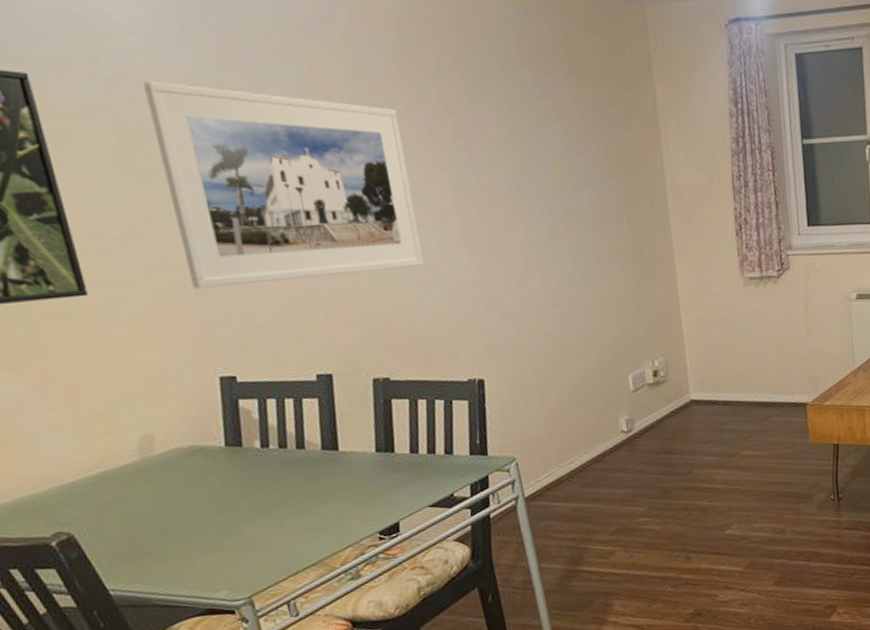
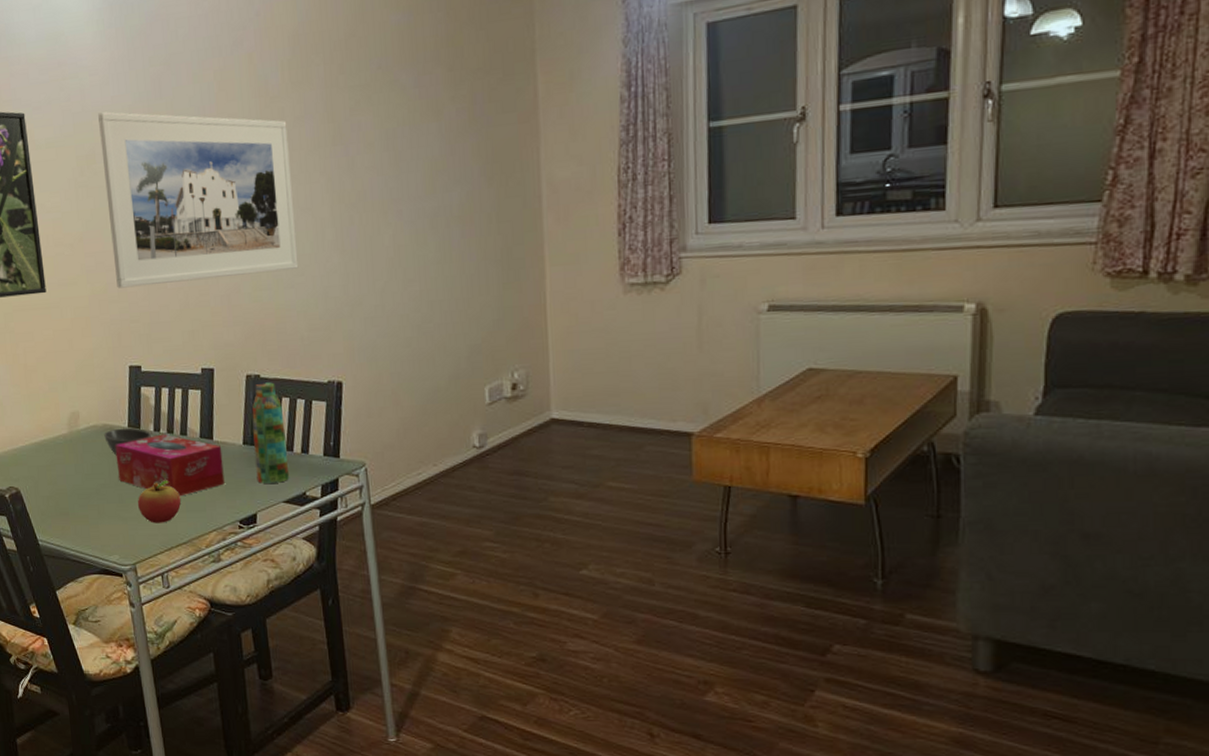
bowl: none [192,446,259,480] -> present [104,428,152,456]
tissue box: none [209,449,358,516] -> present [115,434,225,497]
fruit: none [247,500,305,549] -> present [138,480,181,523]
water bottle: none [382,384,434,490] -> present [251,382,290,483]

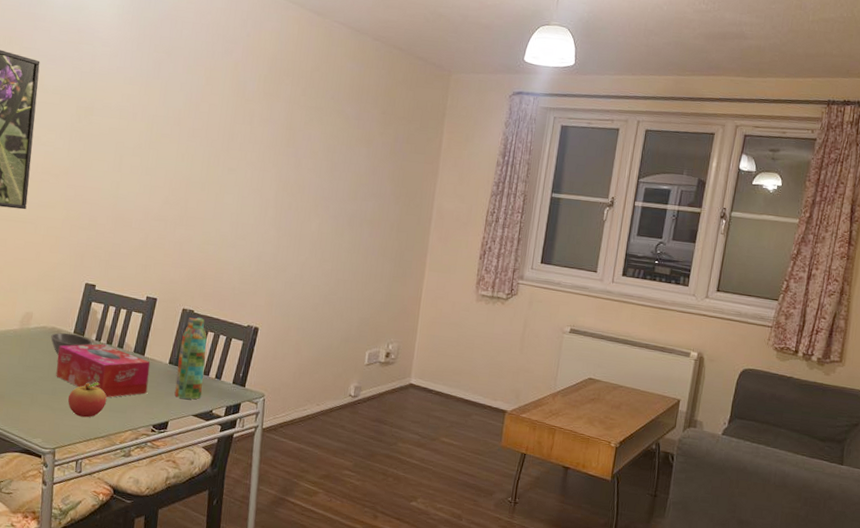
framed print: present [98,111,299,288] -> none [89,77,255,234]

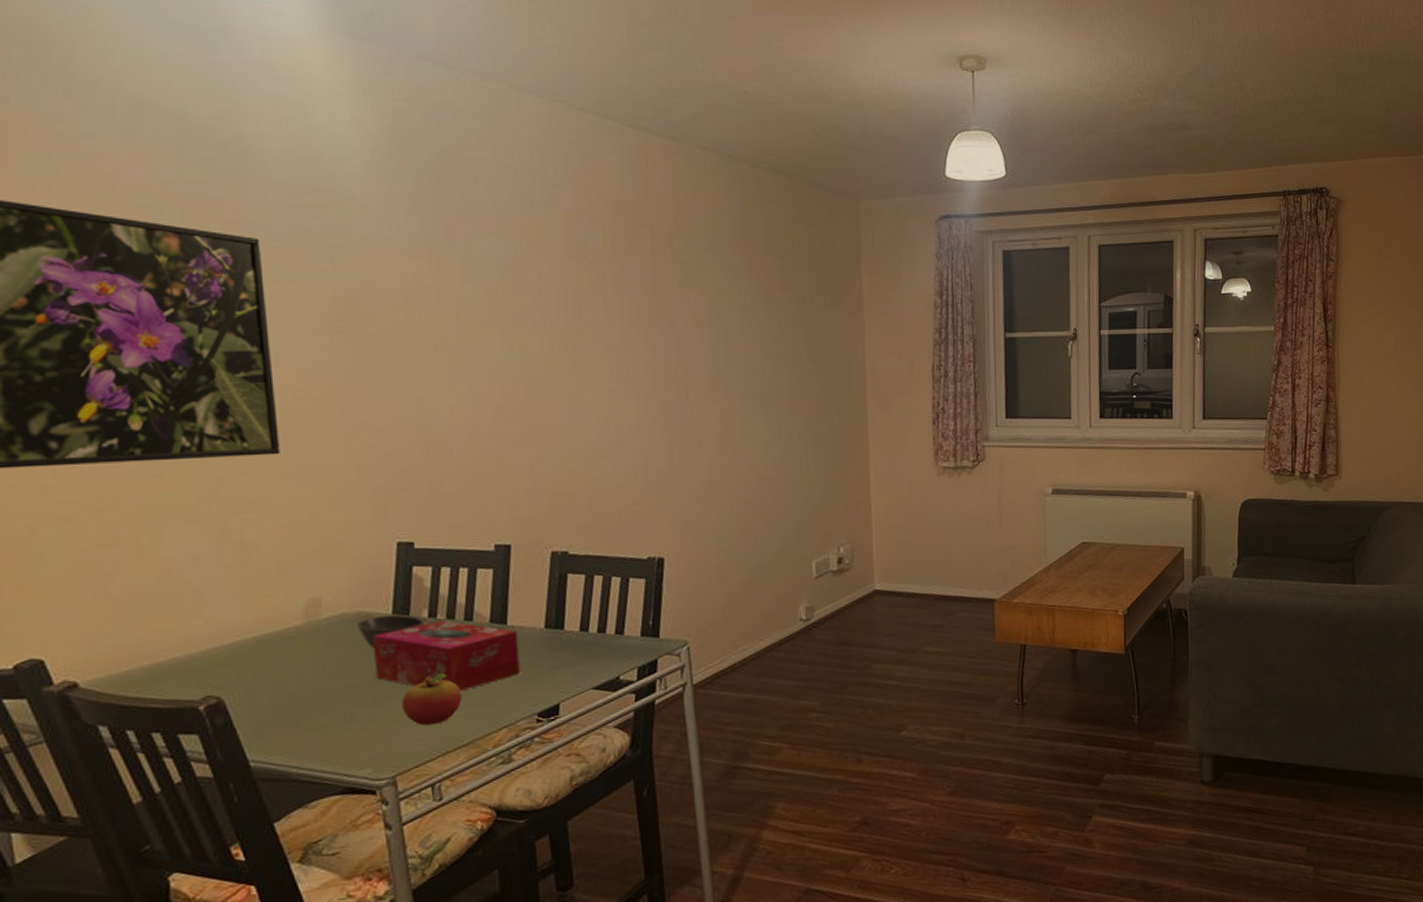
water bottle: present [174,317,207,400] -> none [557,559,601,670]

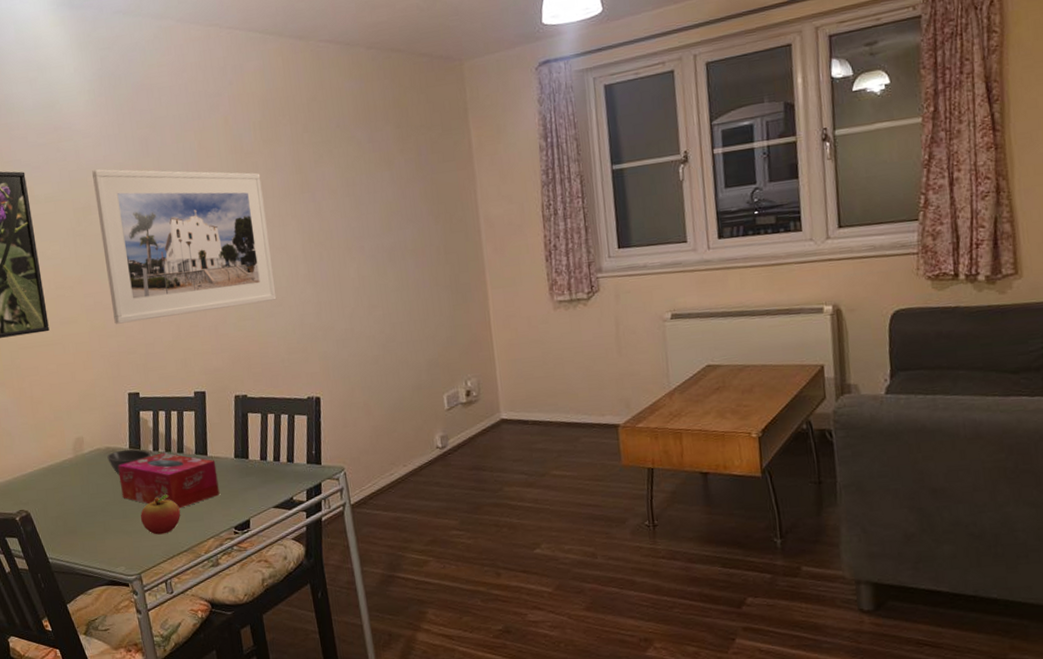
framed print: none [367,251,617,453] -> present [92,169,277,324]

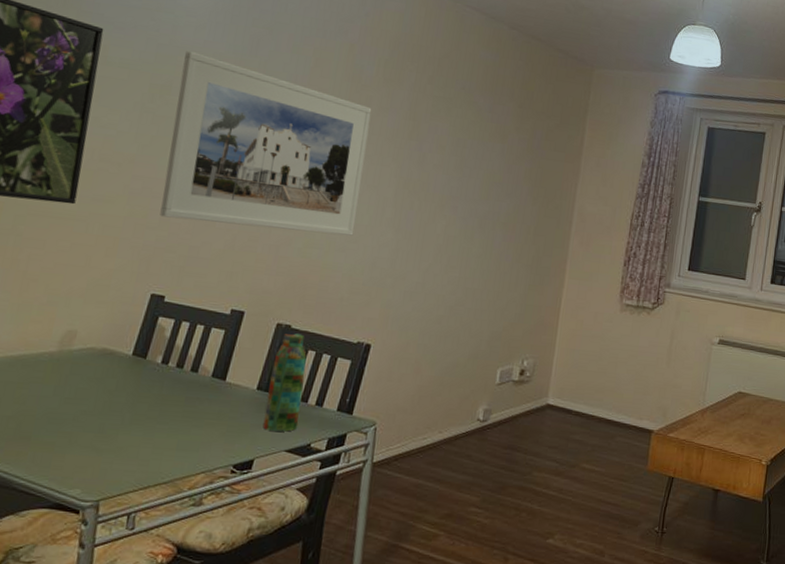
bowl: present [107,449,152,475] -> none [100,355,158,383]
tissue box: present [117,452,220,509] -> none [105,367,233,434]
fruit: present [140,494,180,535] -> none [120,415,173,460]
water bottle: none [241,401,278,492] -> present [263,333,307,432]

